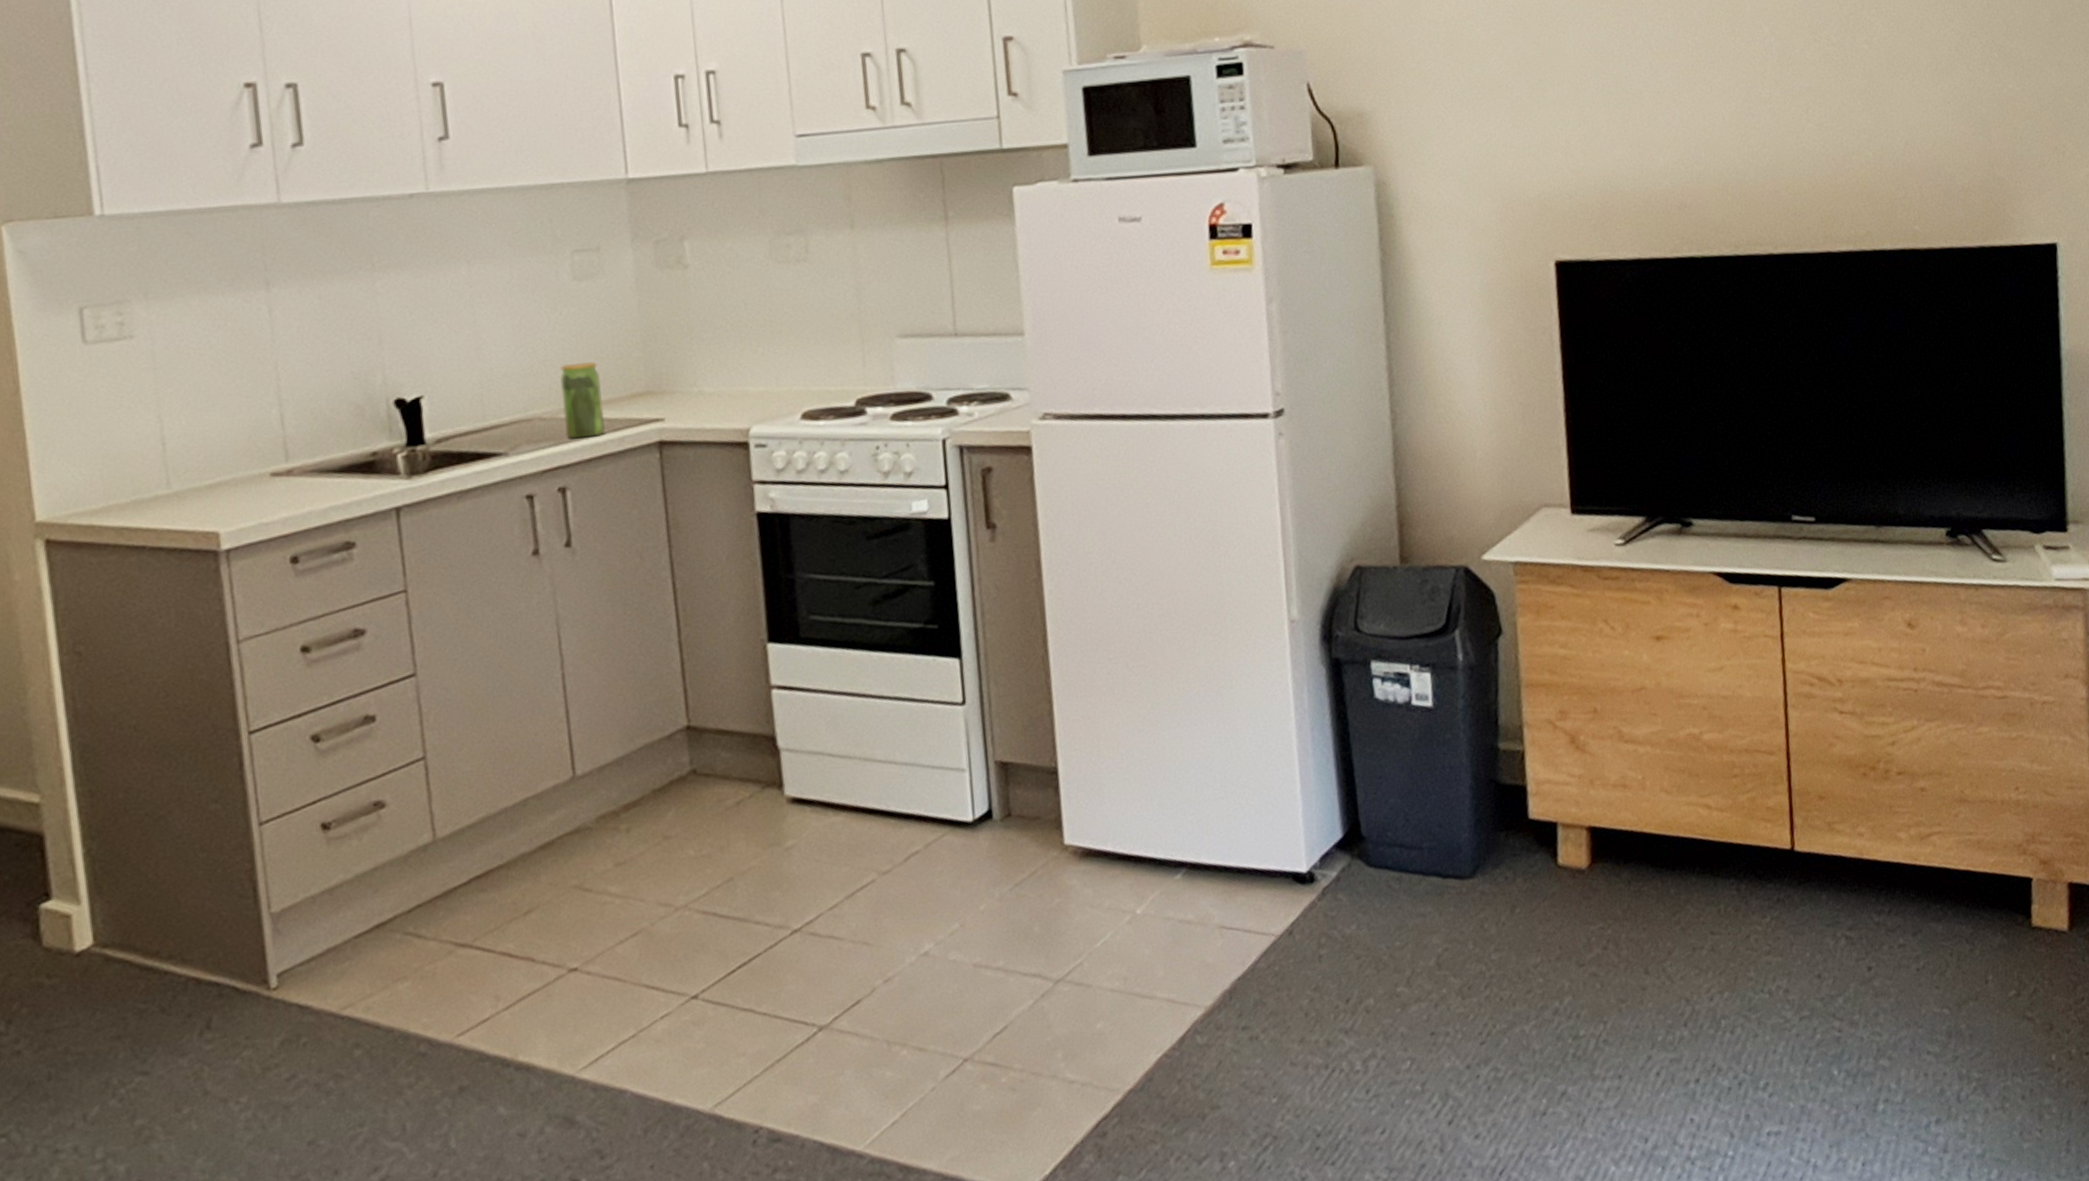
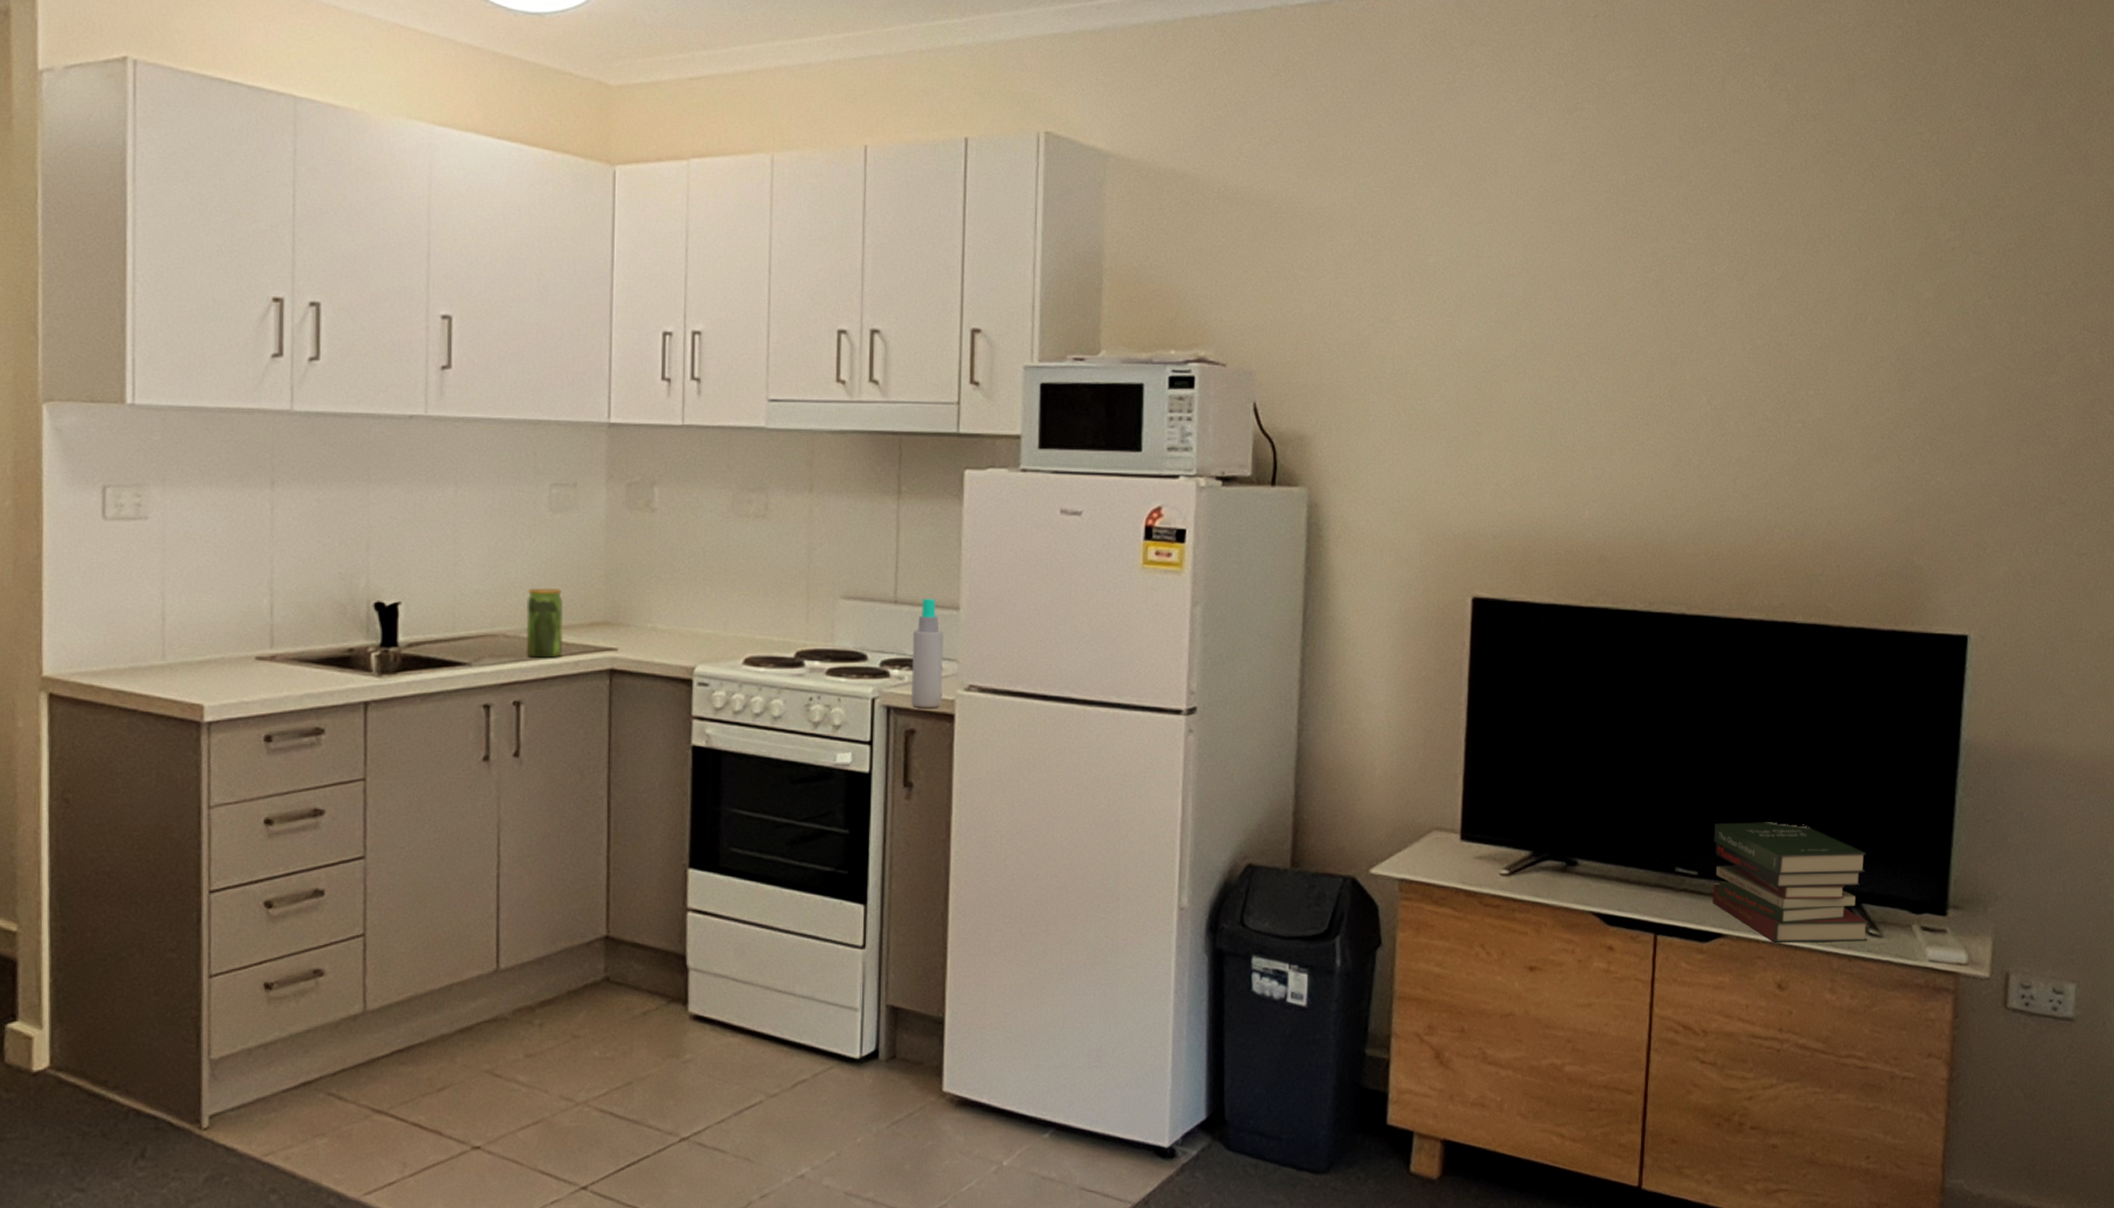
spray bottle: none [977,327,1017,444] -> present [911,599,943,708]
books: none [1826,455,1992,581] -> present [1713,822,1868,943]

